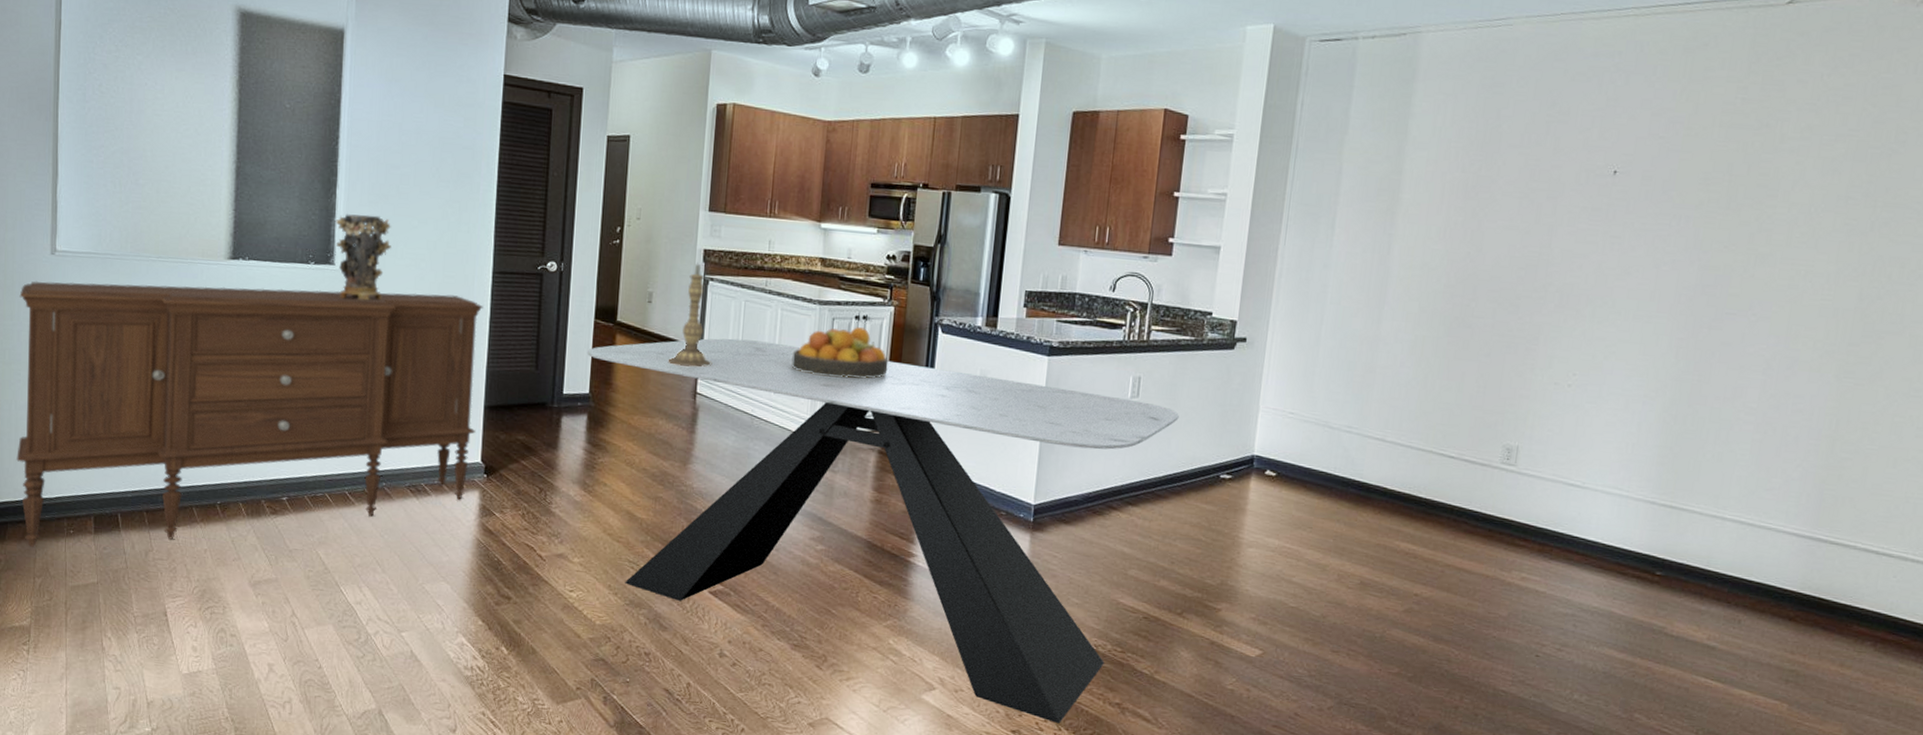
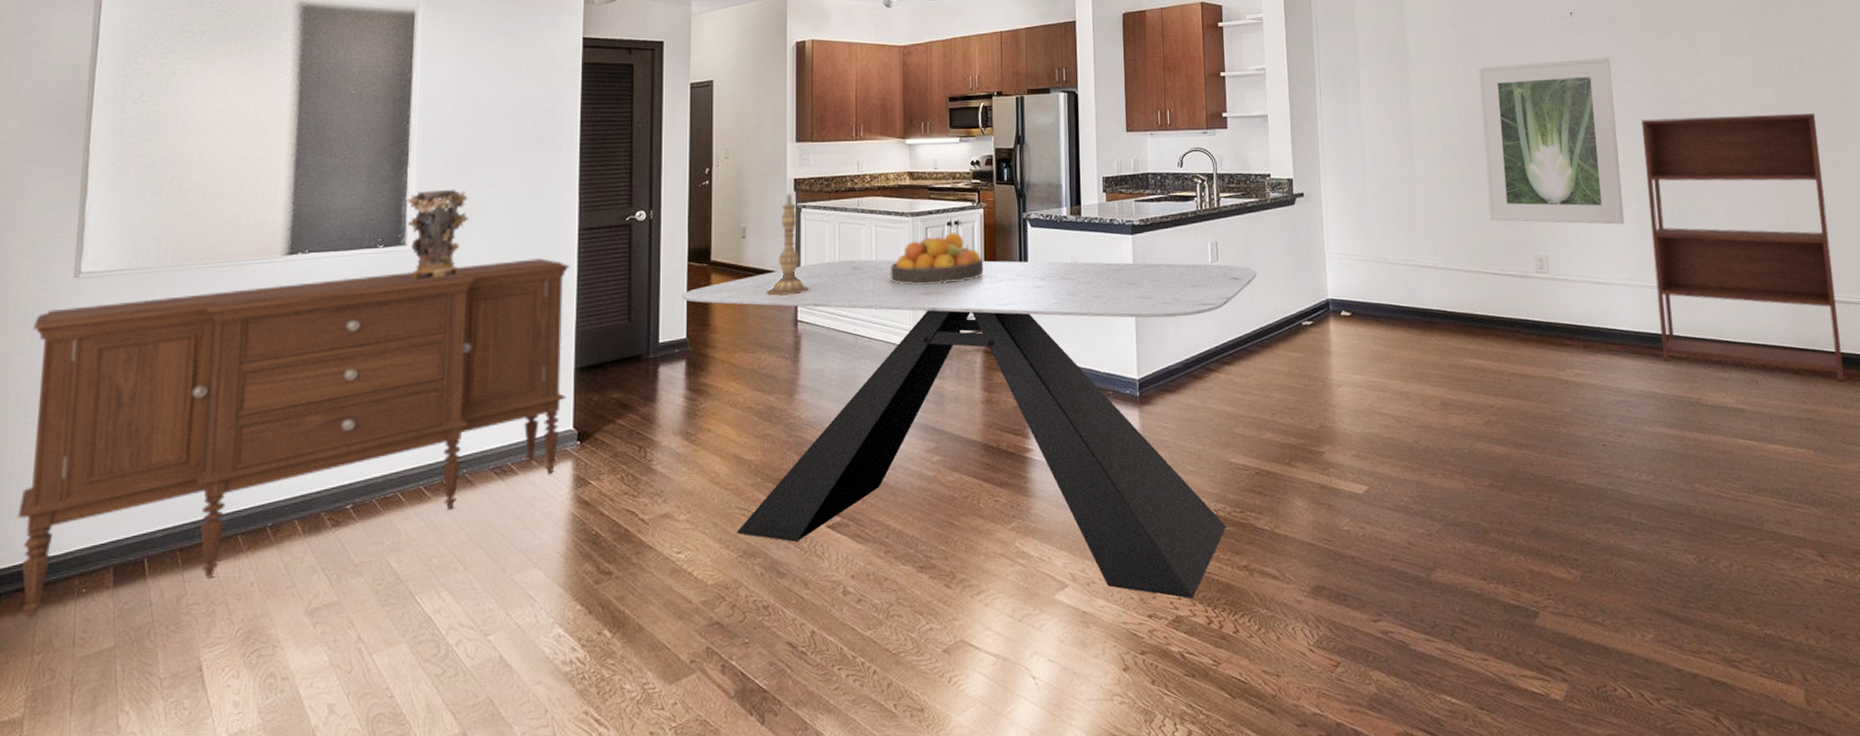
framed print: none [1458,223,1652,425] -> present [1479,57,1625,225]
bookshelf: none [1631,309,1905,638] -> present [1641,114,1845,381]

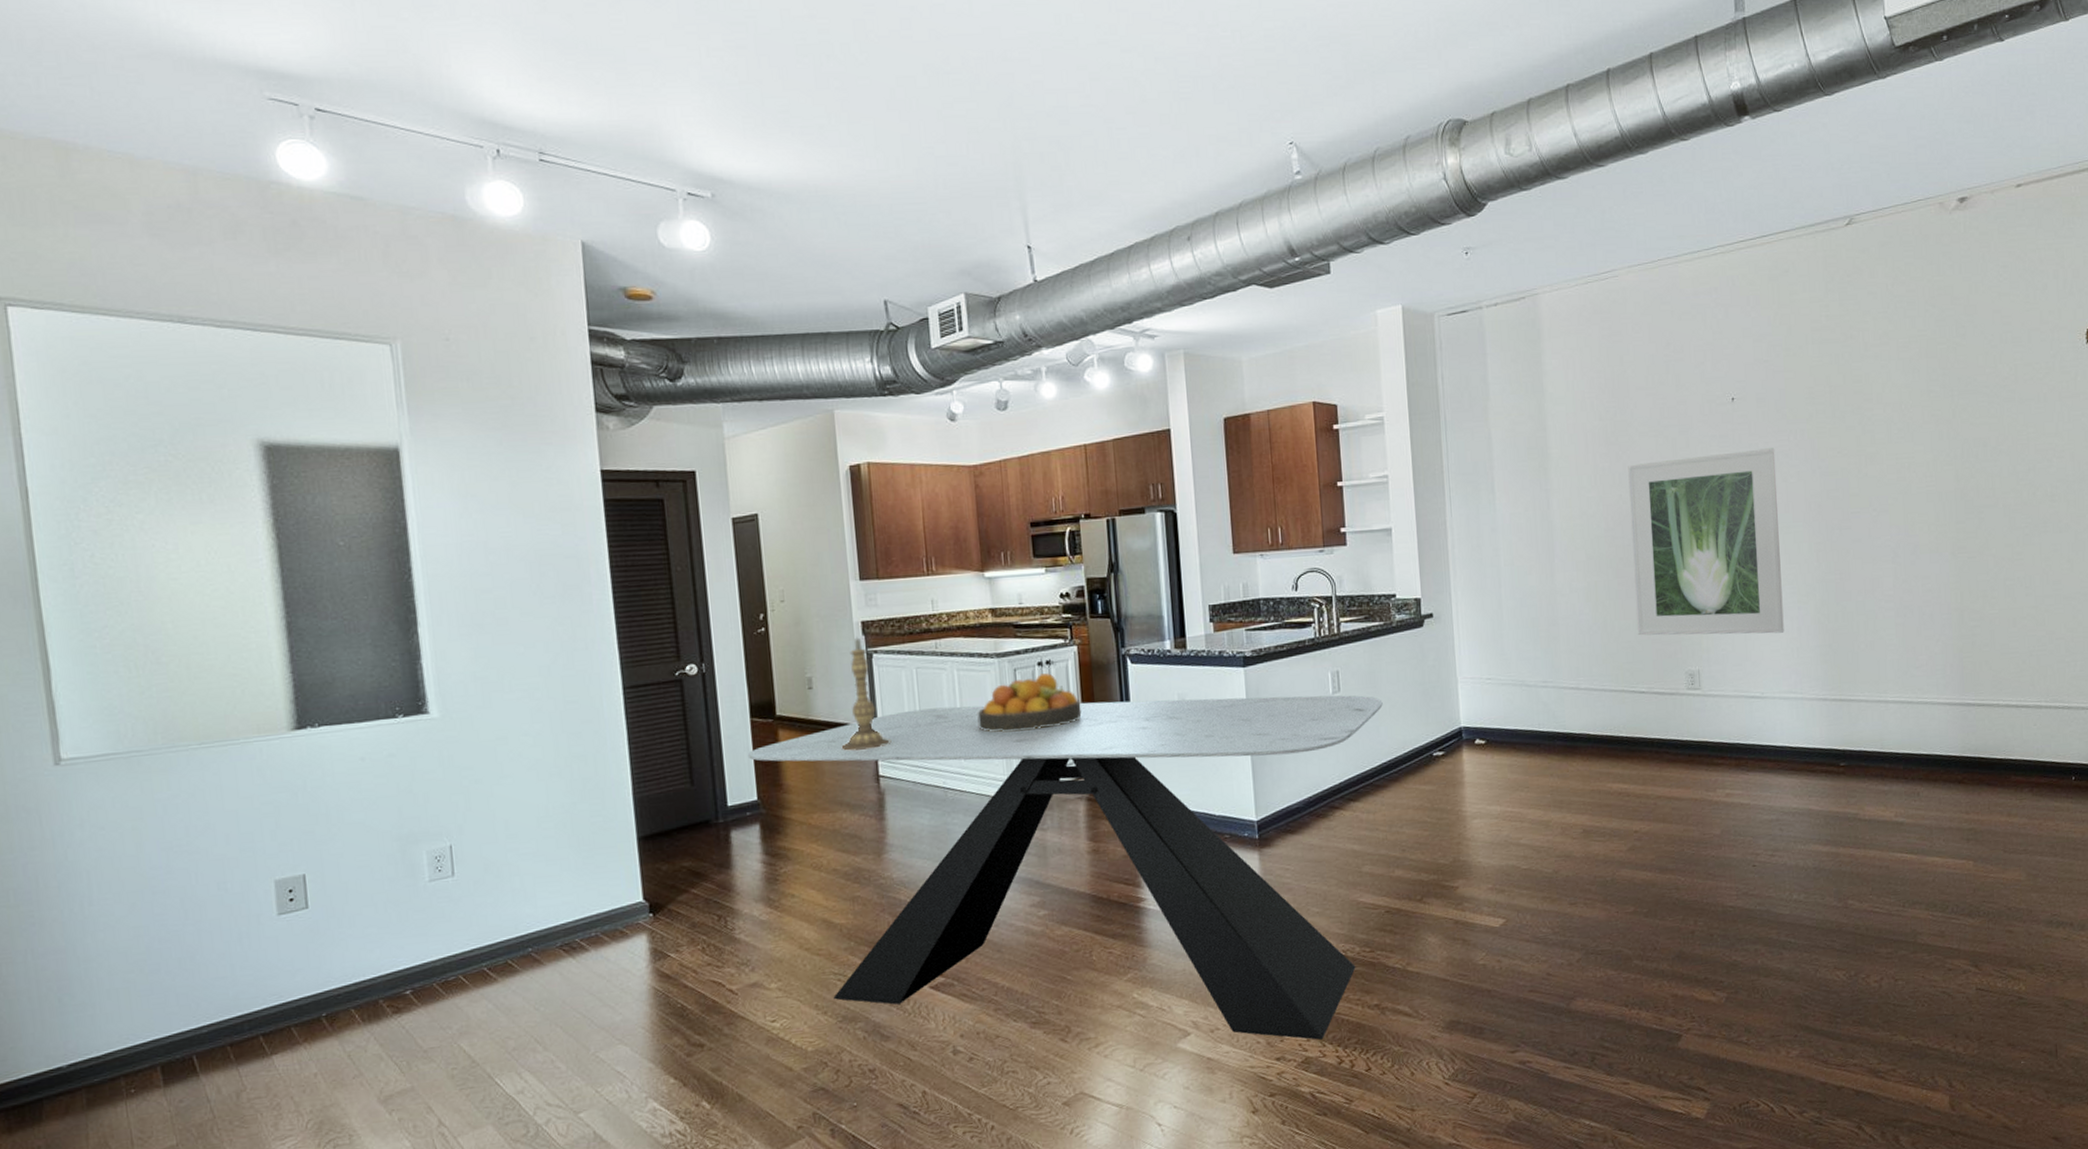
sideboard: present [17,258,570,618] -> none [18,721,632,1121]
decorative vase: present [406,189,469,279] -> none [422,649,496,750]
bookshelf: present [1641,114,1845,381] -> none [1806,502,2012,789]

